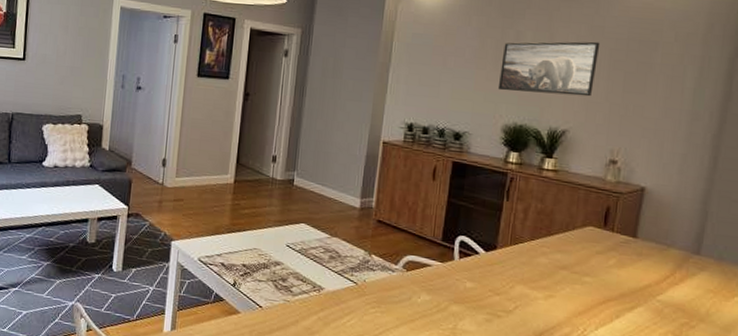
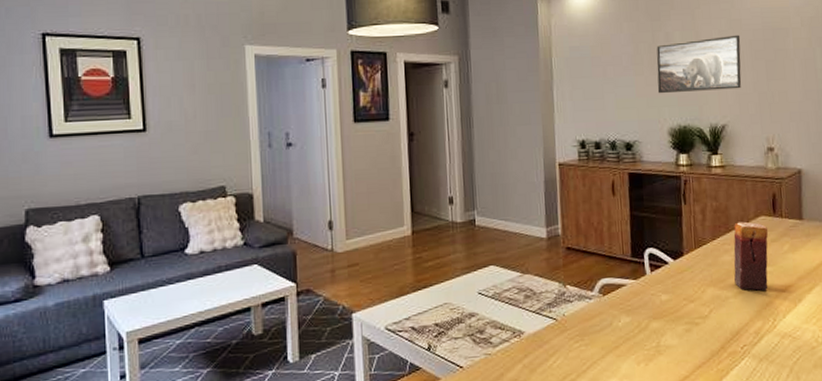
candle: none [547,227,595,300] -> present [733,221,769,291]

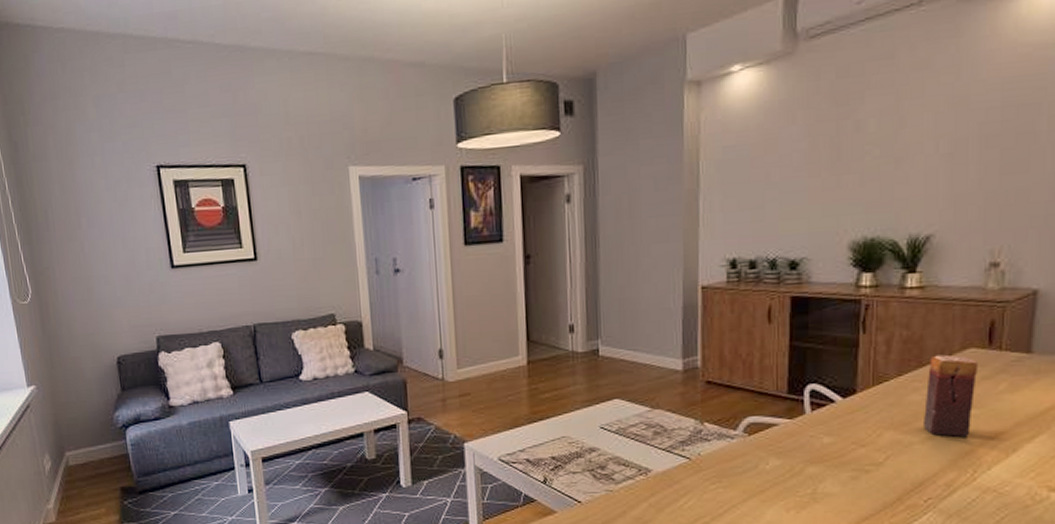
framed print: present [656,34,742,94] -> none [838,116,966,200]

